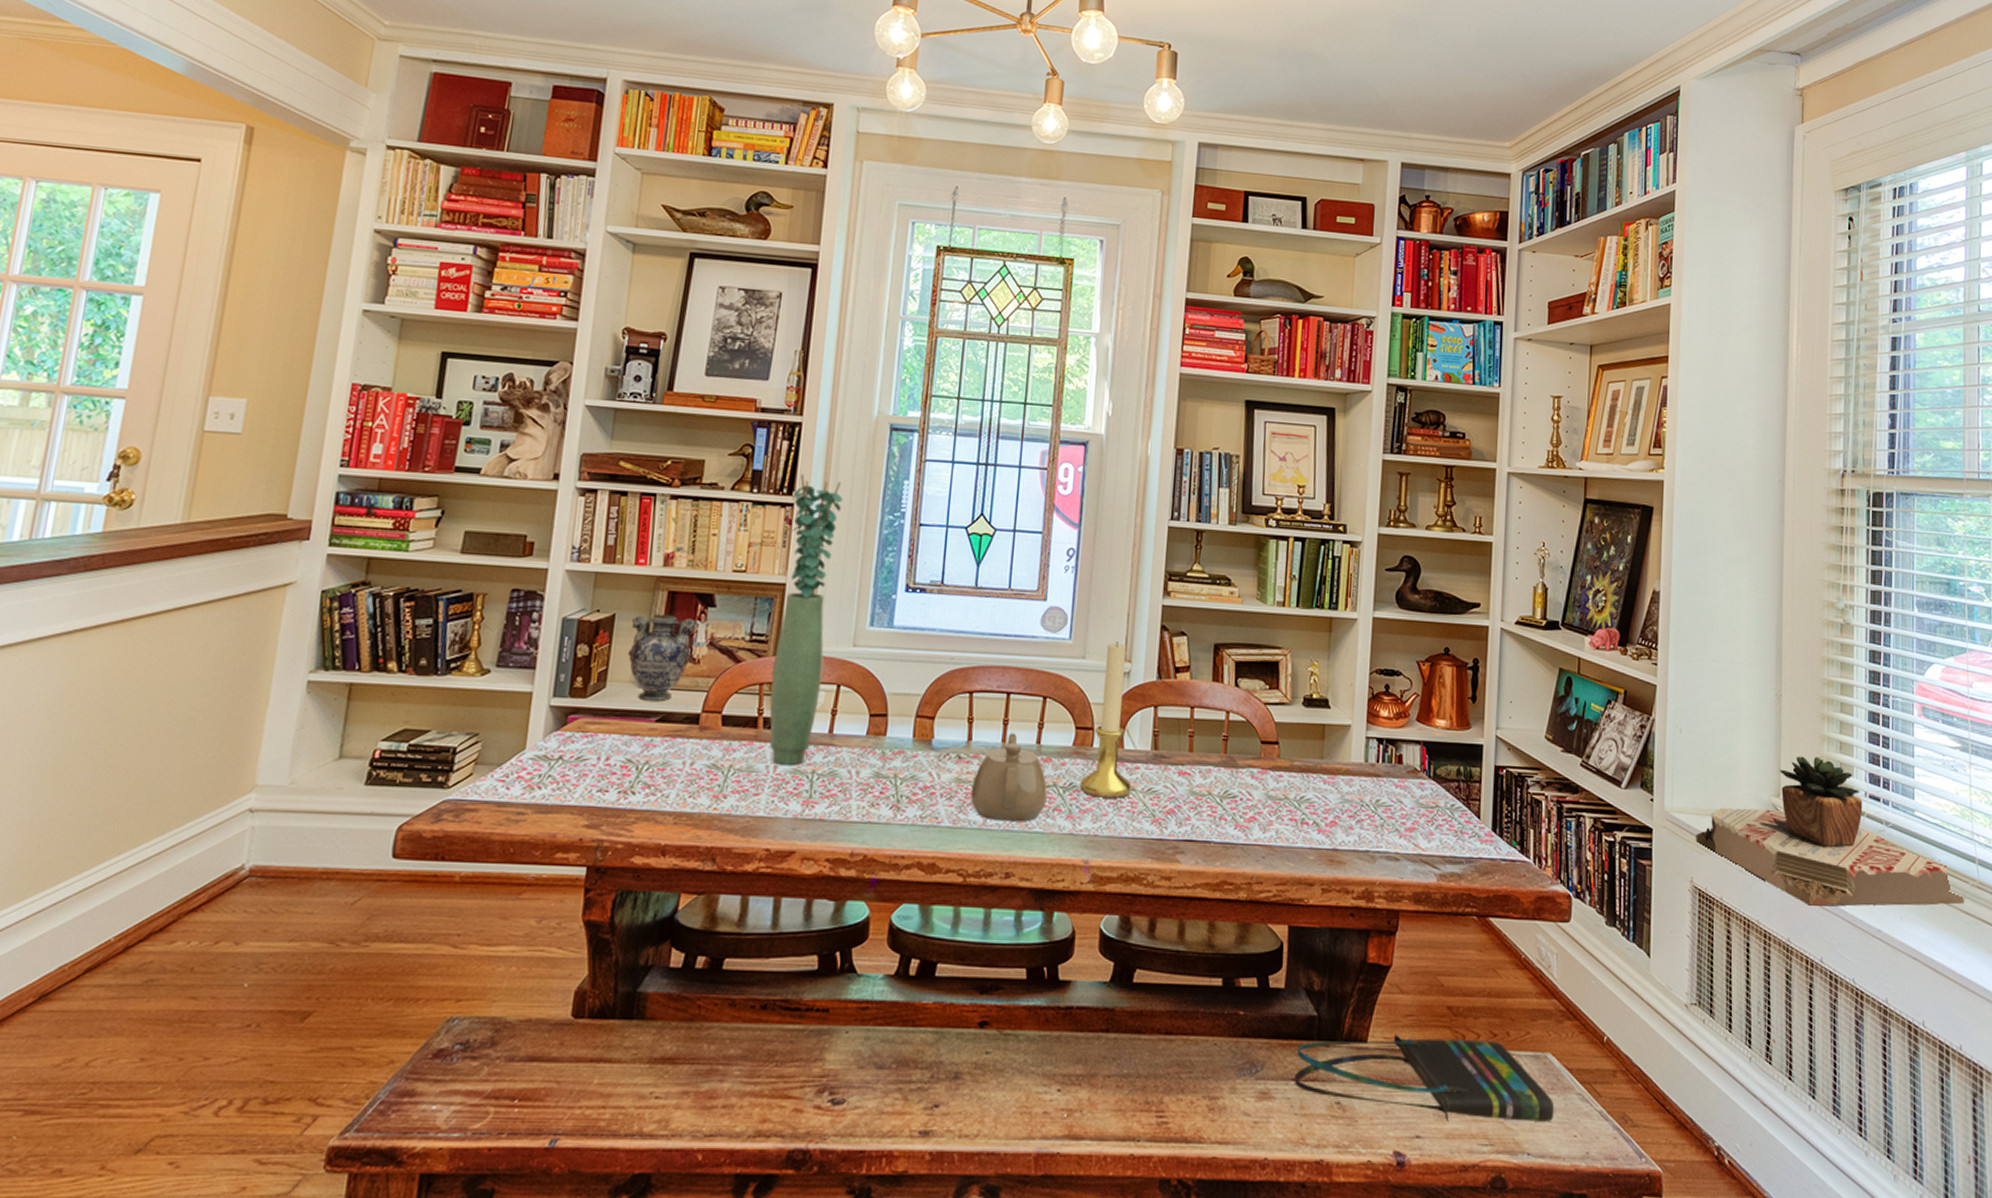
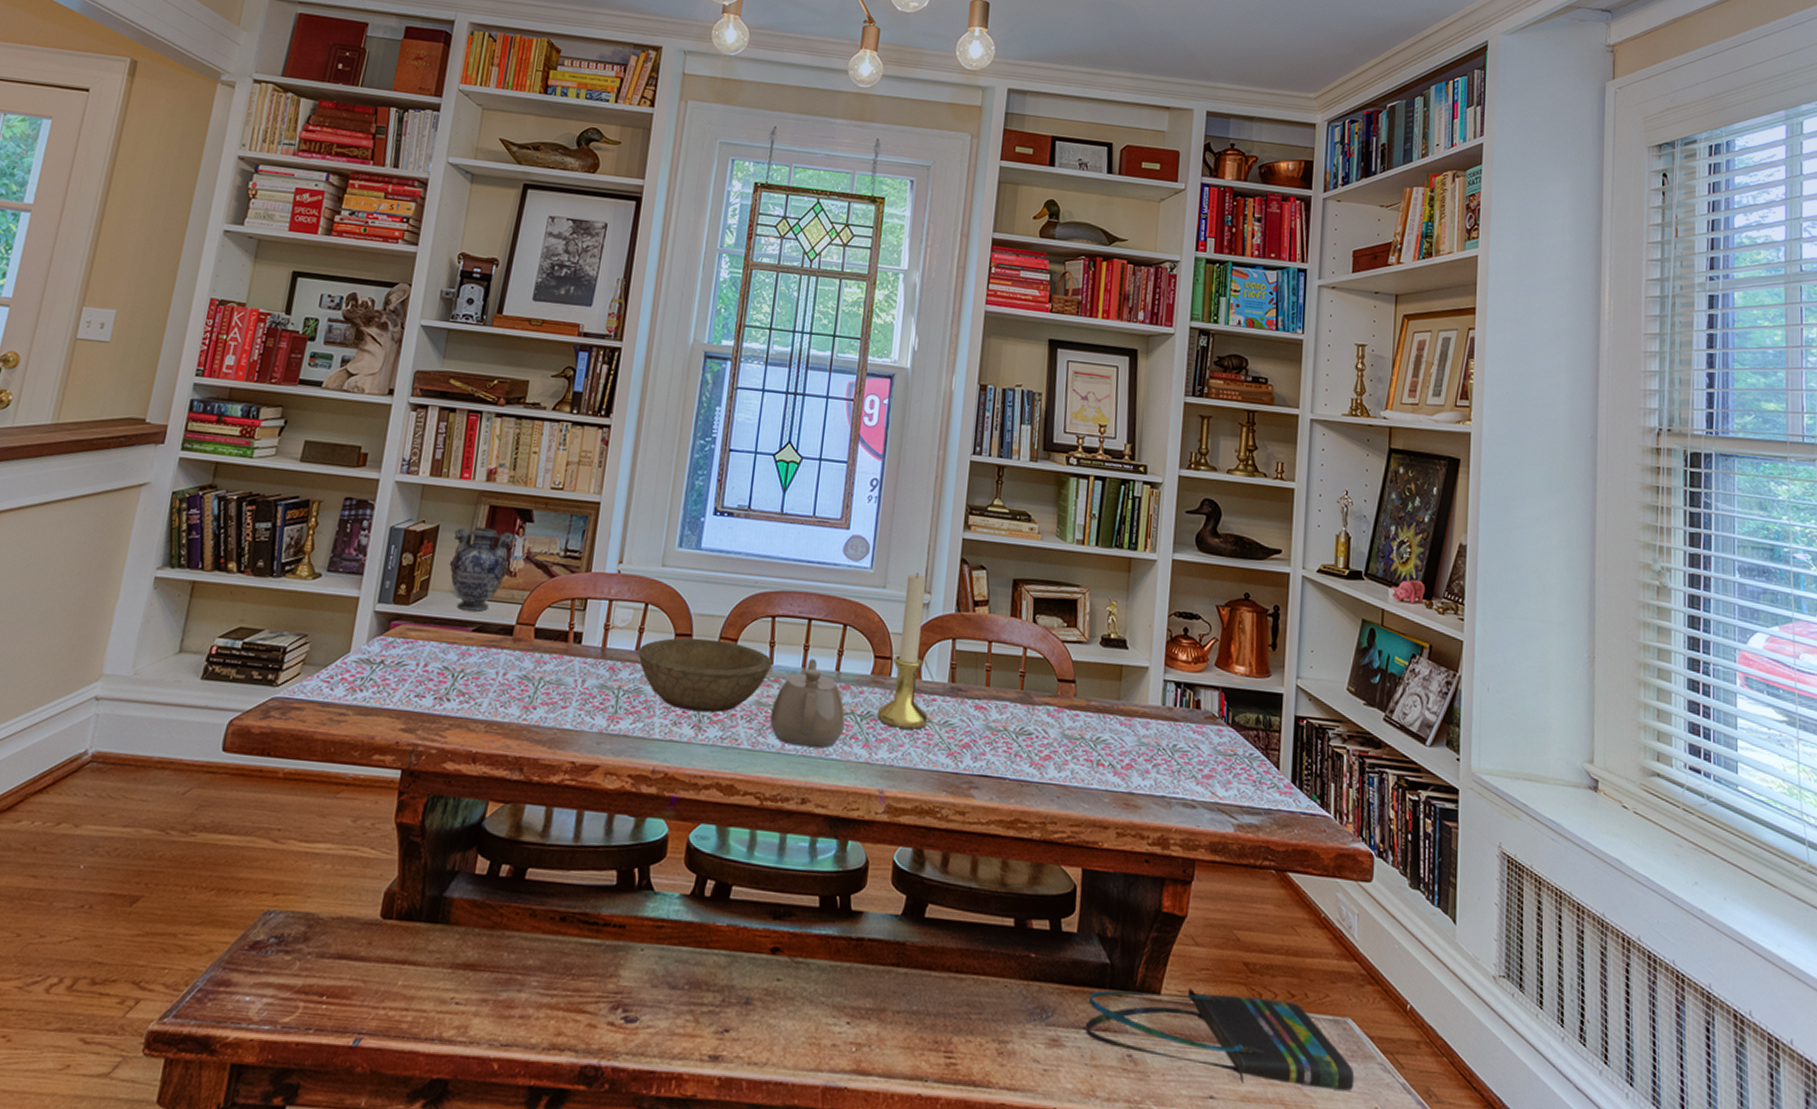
vase: present [769,473,843,765] -> none [578,396,658,680]
bowl: none [831,717,971,792] -> present [638,637,772,713]
succulent plant: present [1696,756,1964,906] -> none [1504,721,1793,888]

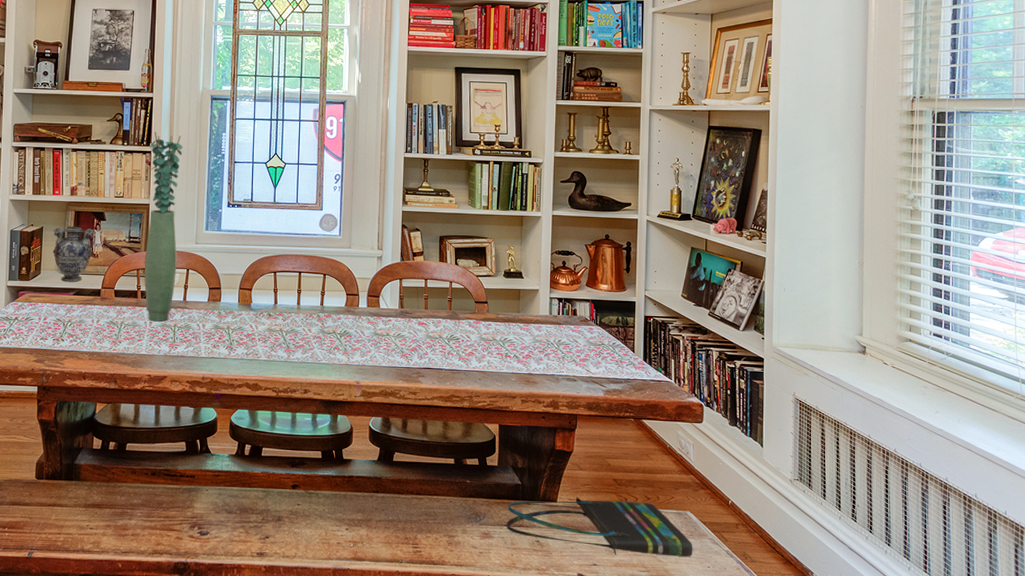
vase: none [578,396,658,680] -> present [144,131,183,321]
bowl: present [638,637,772,713] -> none [185,290,277,338]
teapot: present [769,658,845,748] -> none [278,298,329,356]
candle holder: present [877,573,928,730] -> none [351,236,387,341]

